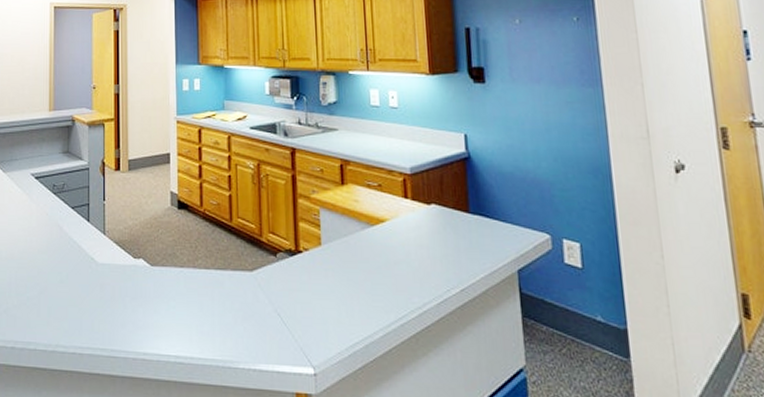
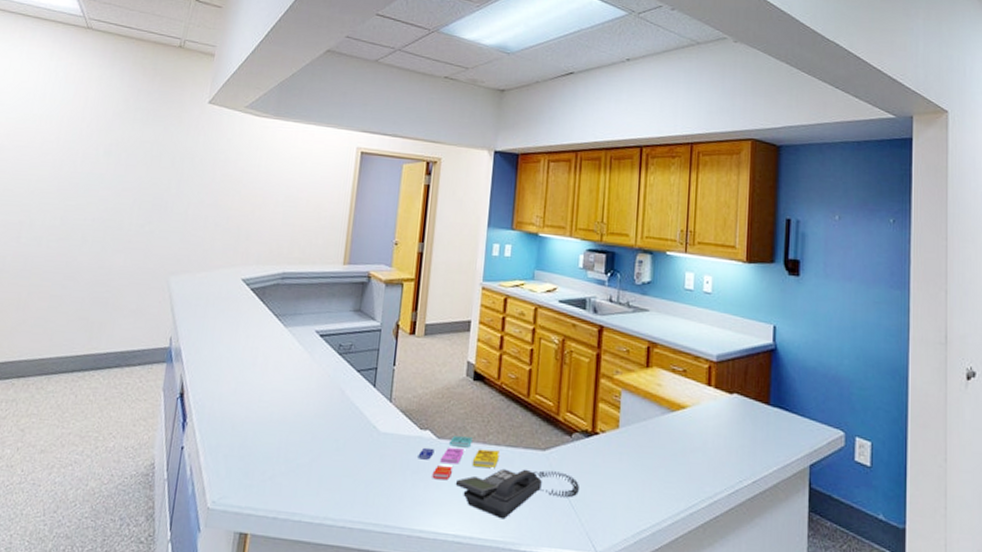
books: none [134,262,210,304] -> present [418,436,500,479]
telephone: none [171,290,289,339] -> present [455,468,579,519]

